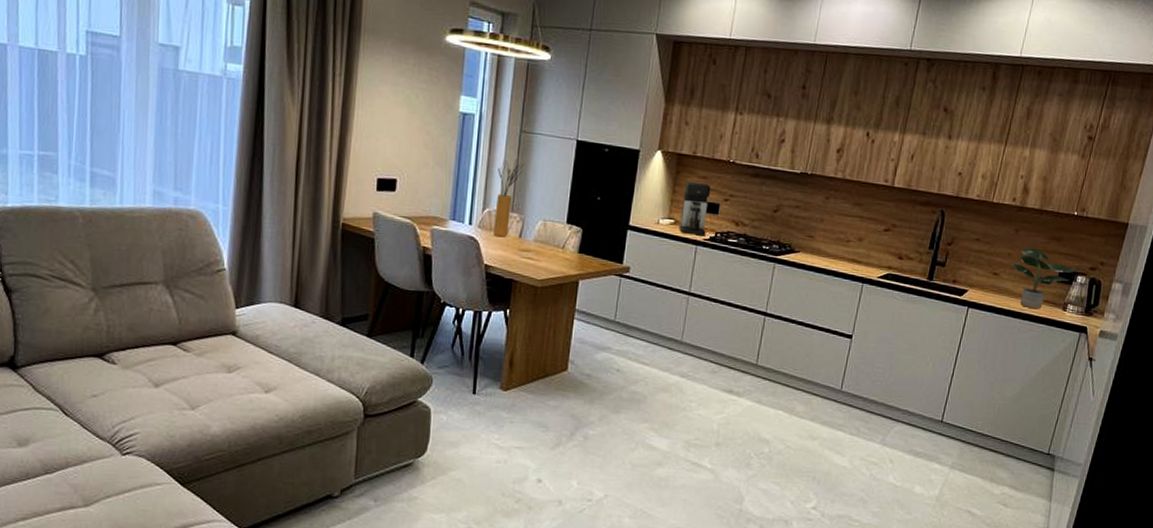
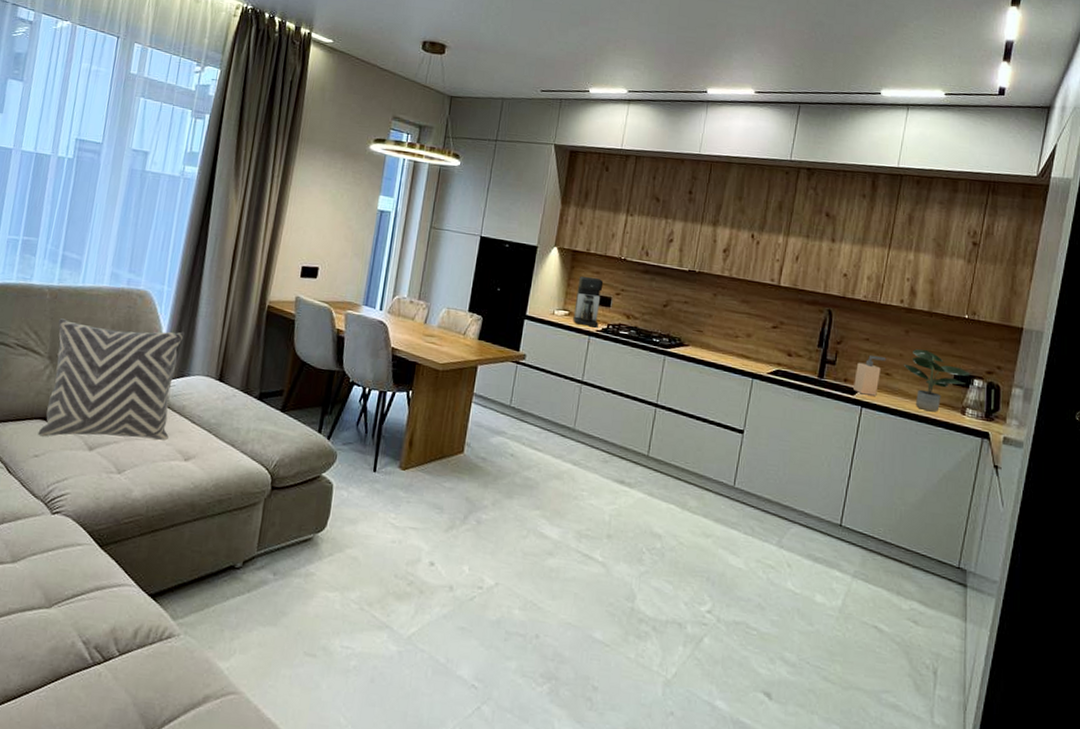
pillow: none [92,245,249,375] -> present [37,318,185,441]
vase: present [493,159,524,238] -> none [401,252,432,323]
soap dispenser: none [961,256,995,296] -> present [853,355,886,396]

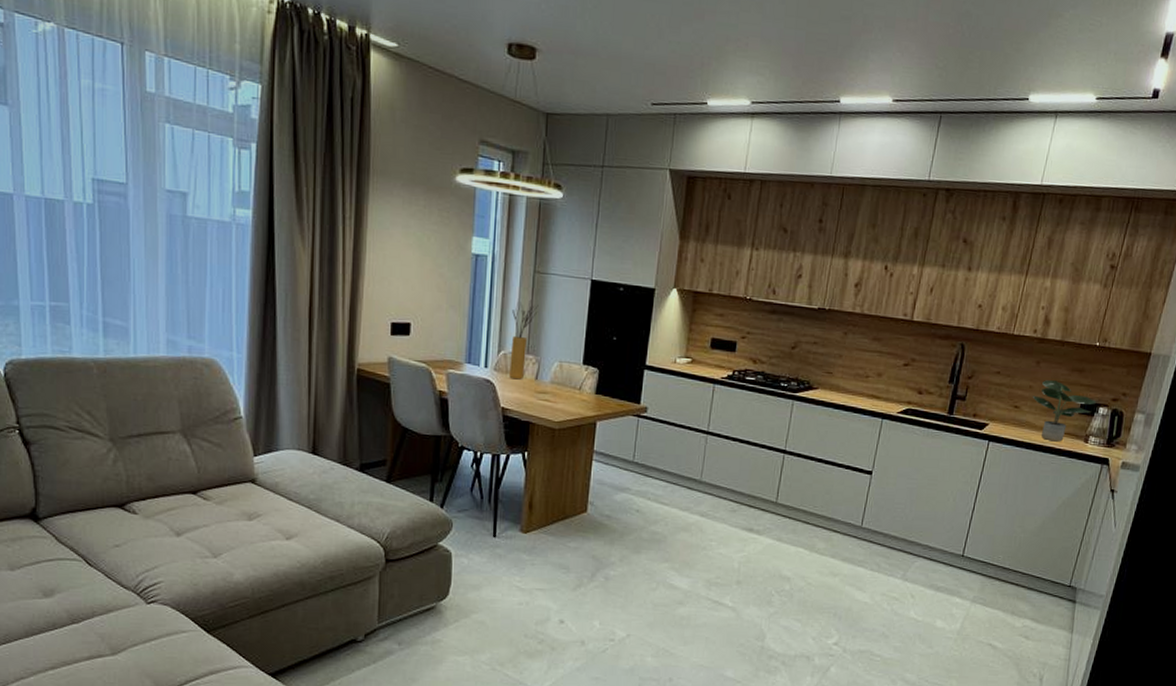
pillow: present [37,318,185,441] -> none [114,395,265,525]
vase: none [401,252,432,323] -> present [509,301,539,380]
coffee maker: present [573,276,604,328] -> none [696,319,728,375]
soap dispenser: present [853,355,886,396] -> none [982,389,1016,429]

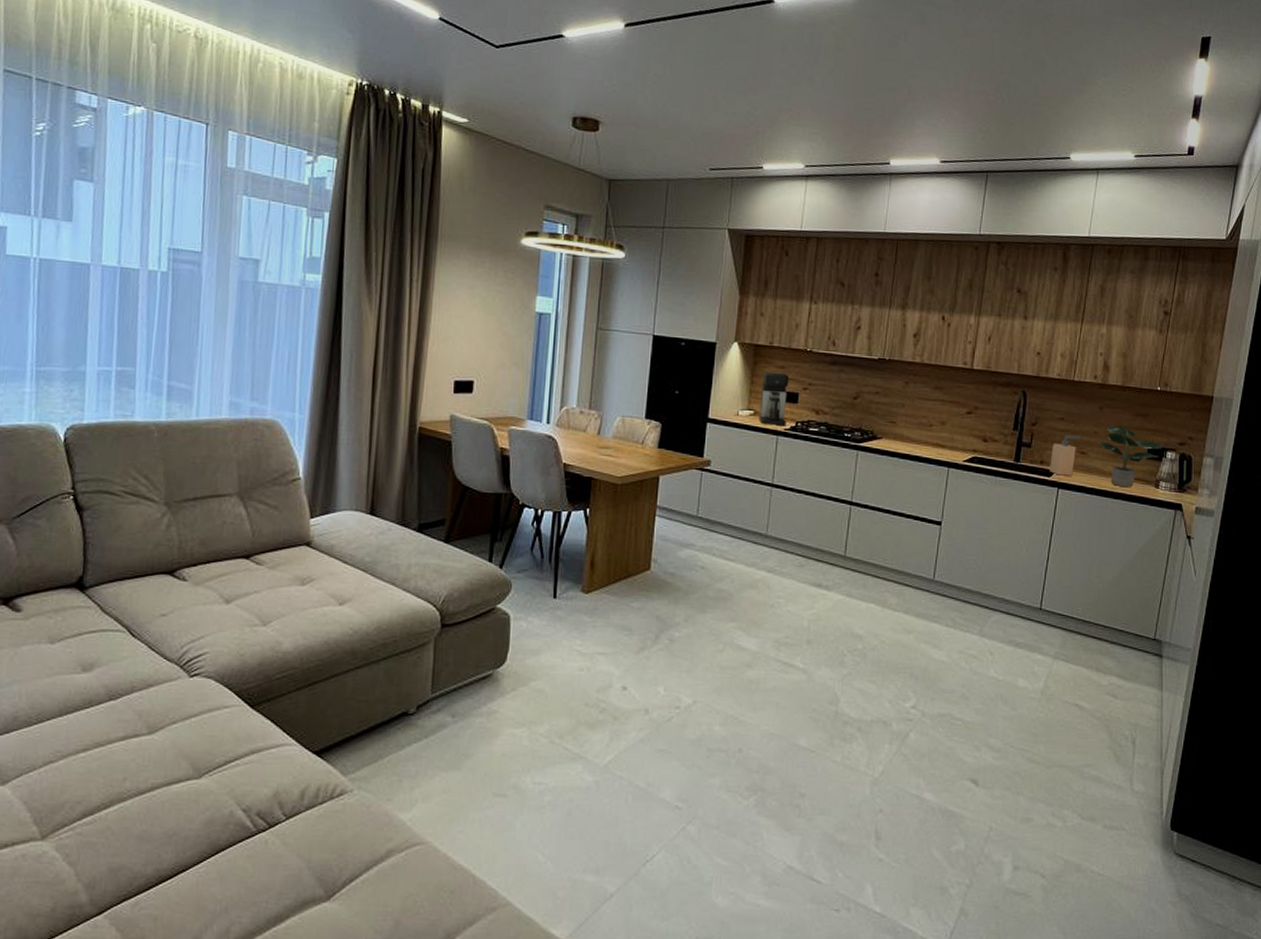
vase: present [509,301,539,380] -> none [571,357,601,435]
coffee maker: none [696,319,728,375] -> present [759,371,790,426]
soap dispenser: none [982,389,1016,429] -> present [1050,435,1081,476]

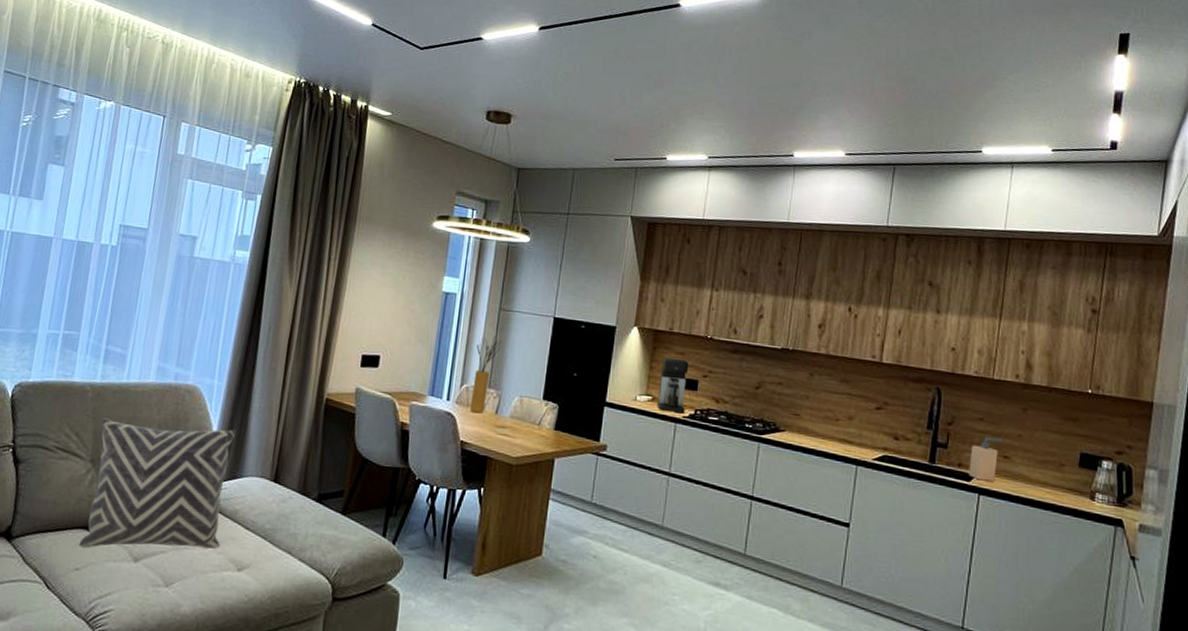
pillow: none [162,458,325,593] -> present [78,418,237,549]
vase: none [571,357,601,435] -> present [470,336,502,414]
potted plant: present [1098,425,1164,488] -> none [1023,429,1099,498]

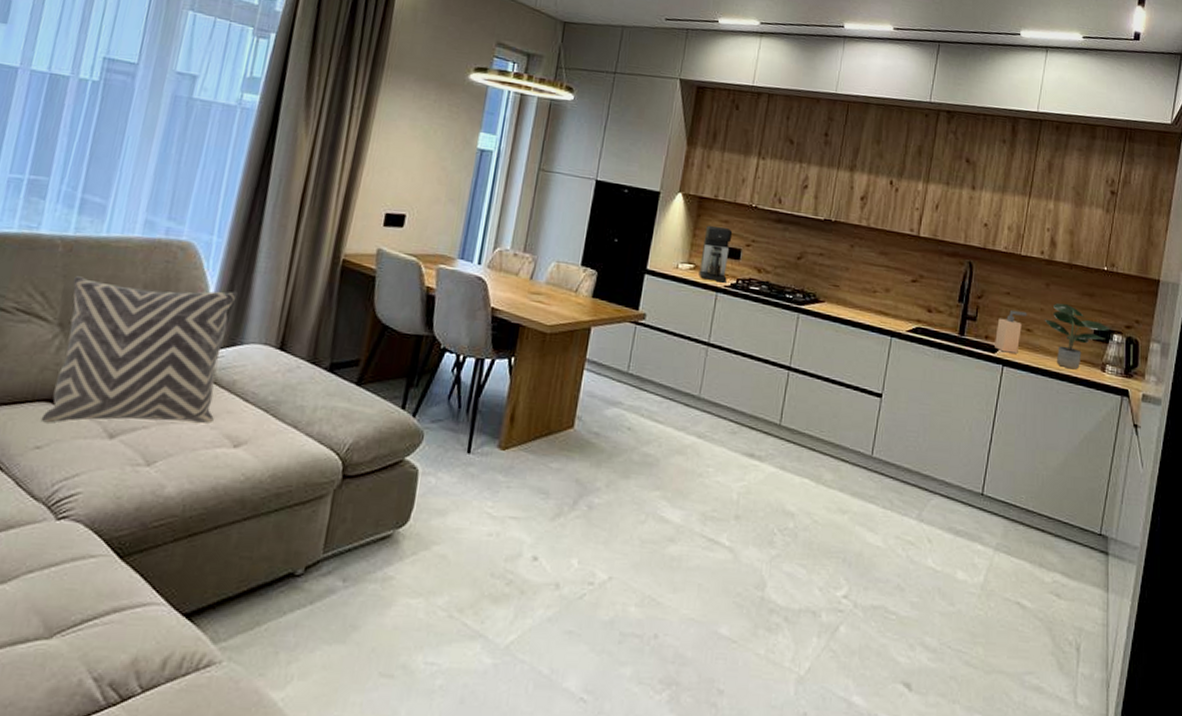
vase: present [470,336,502,414] -> none [503,198,540,279]
potted plant: none [1023,429,1099,498] -> present [1044,303,1110,370]

